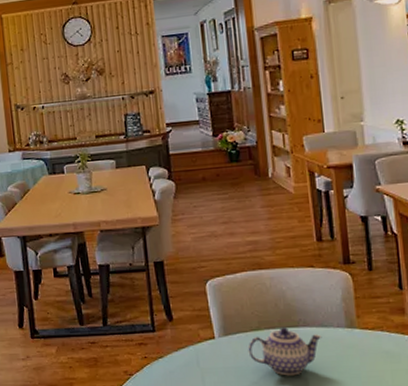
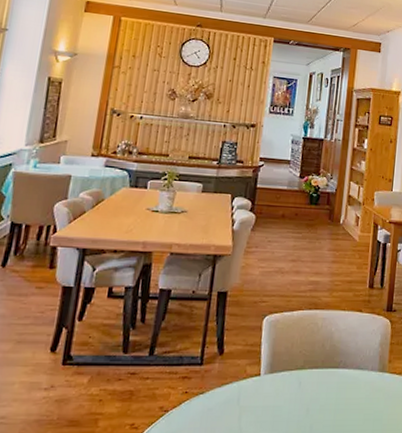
teapot: present [248,326,322,376] -> none [289,367,357,417]

